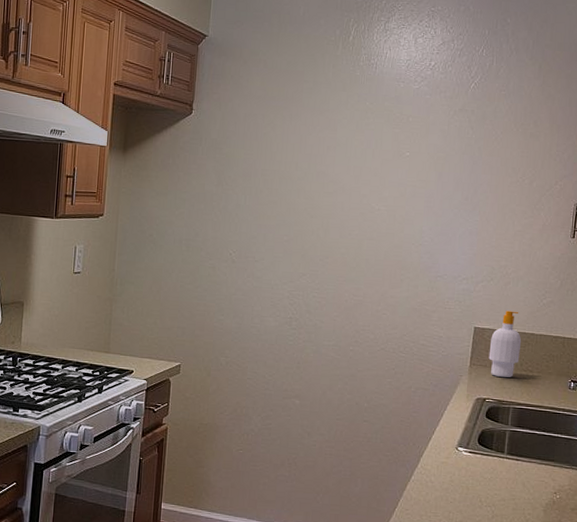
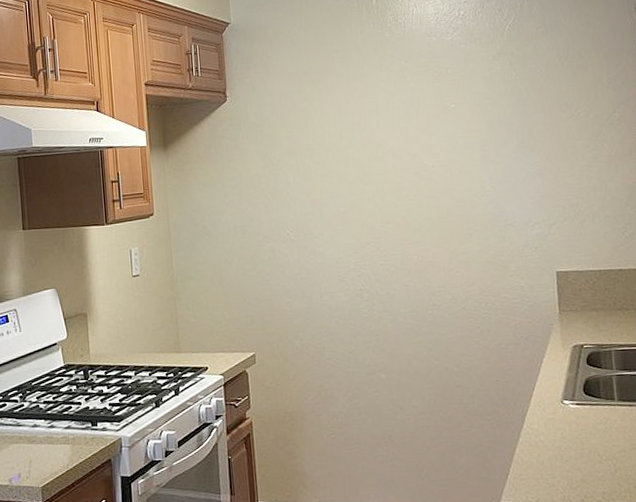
soap bottle: present [488,310,522,378] -> none [576,248,612,320]

